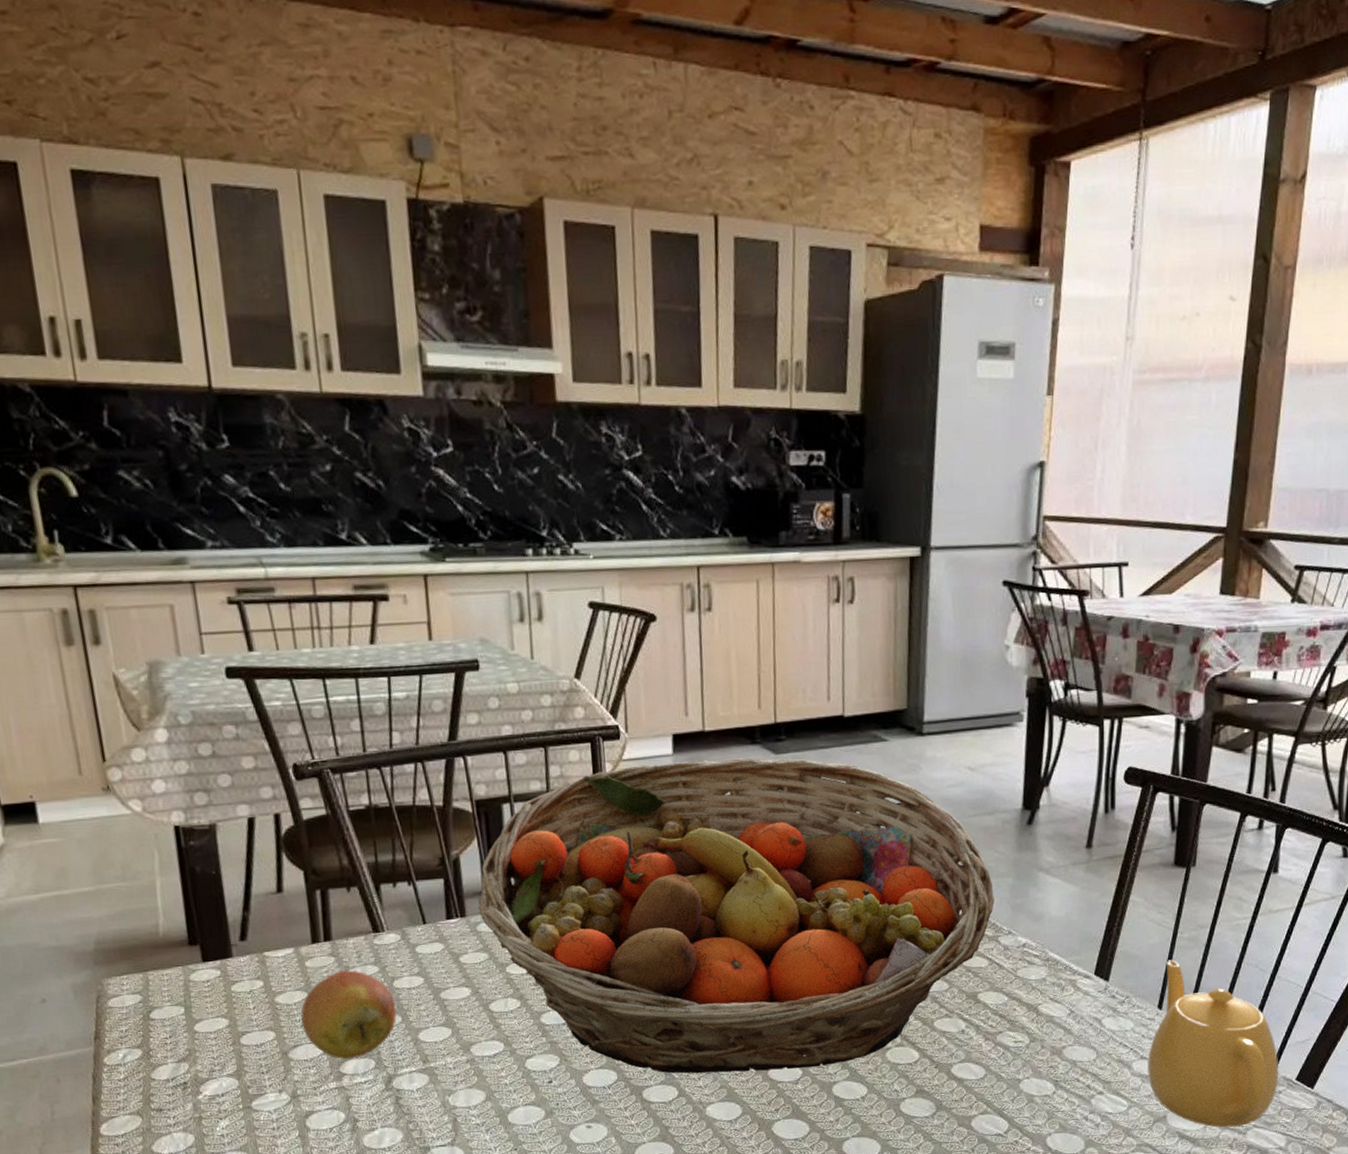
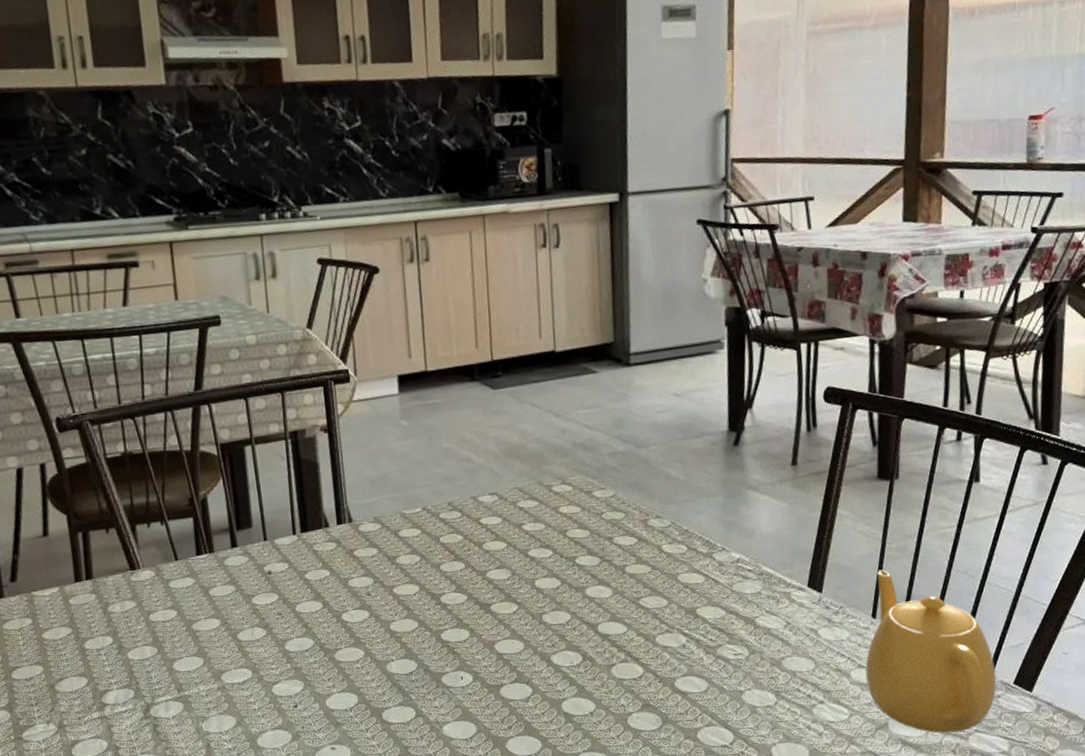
apple: present [300,970,397,1060] -> none [65,606,153,691]
fruit basket: present [478,757,994,1074] -> none [225,393,707,695]

